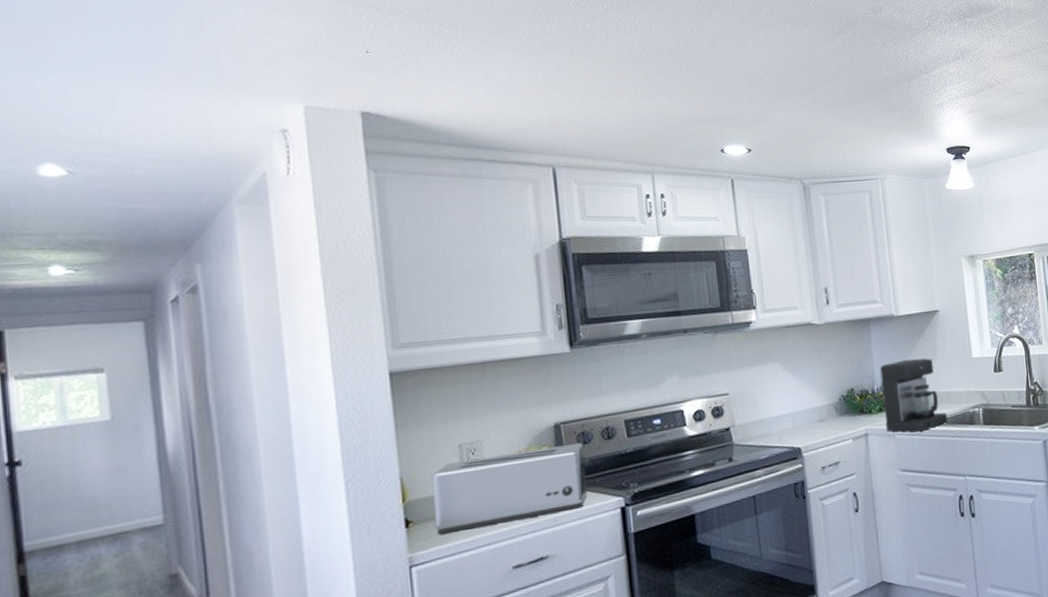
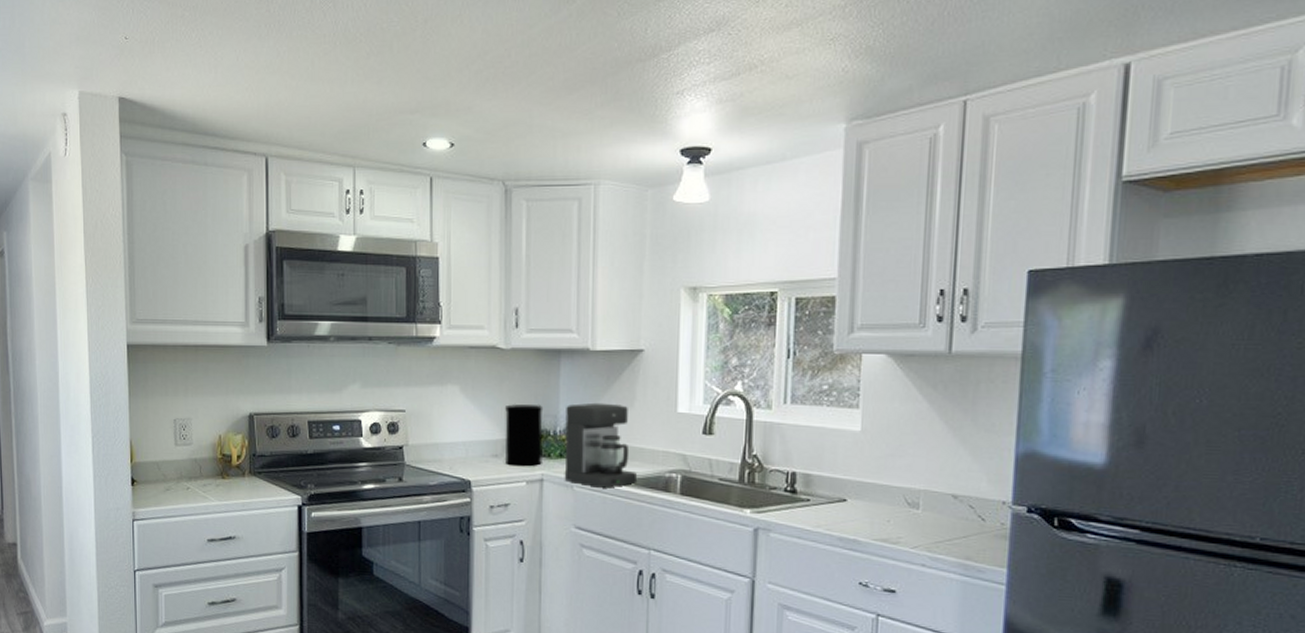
toaster: present [431,443,590,534] -> none [152,434,276,499]
canister: none [825,368,865,427] -> present [504,404,544,467]

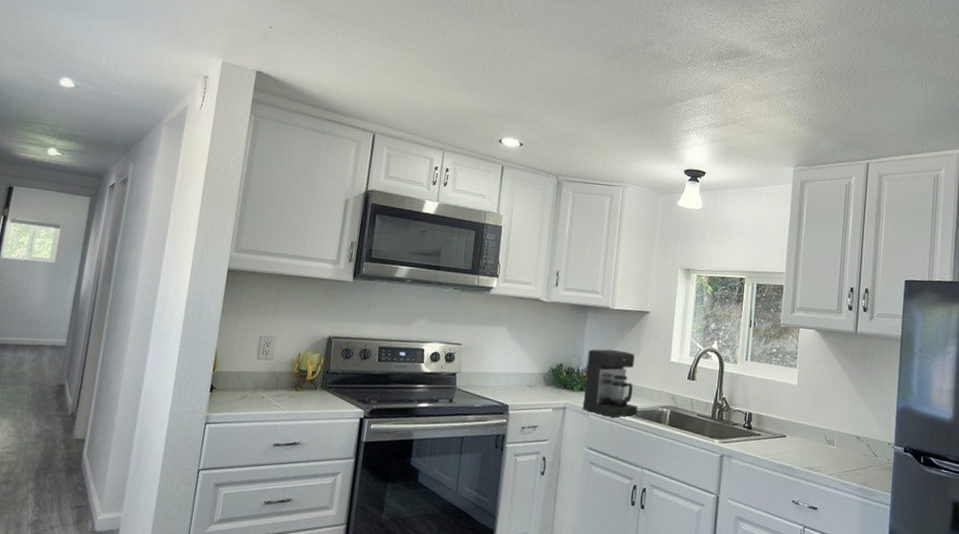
canister: present [504,404,544,467] -> none [537,345,571,397]

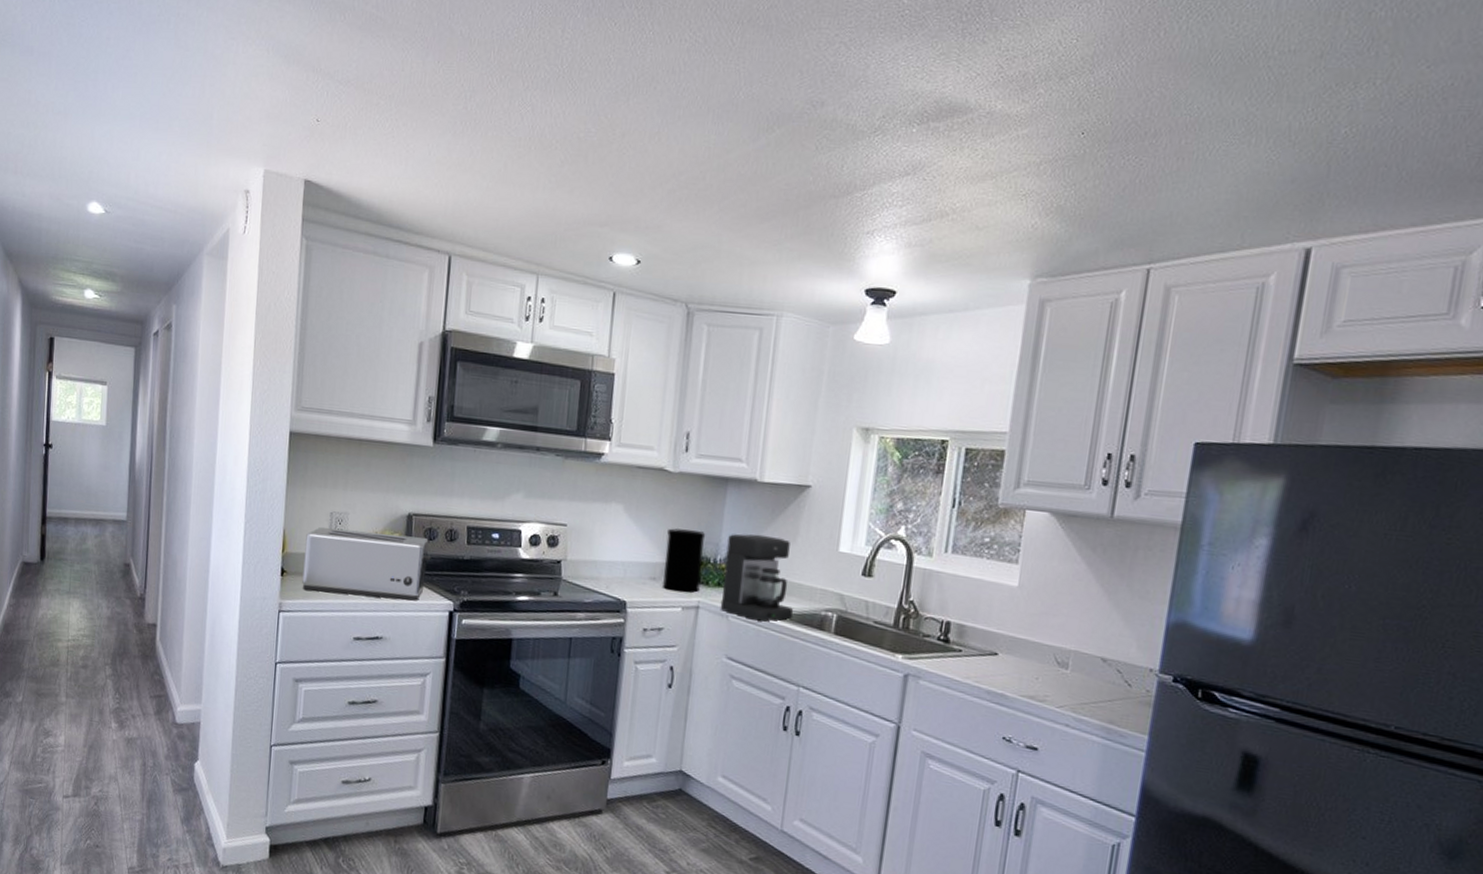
toaster: none [229,349,347,410] -> present [302,527,431,601]
canister: none [537,345,571,397] -> present [662,528,706,594]

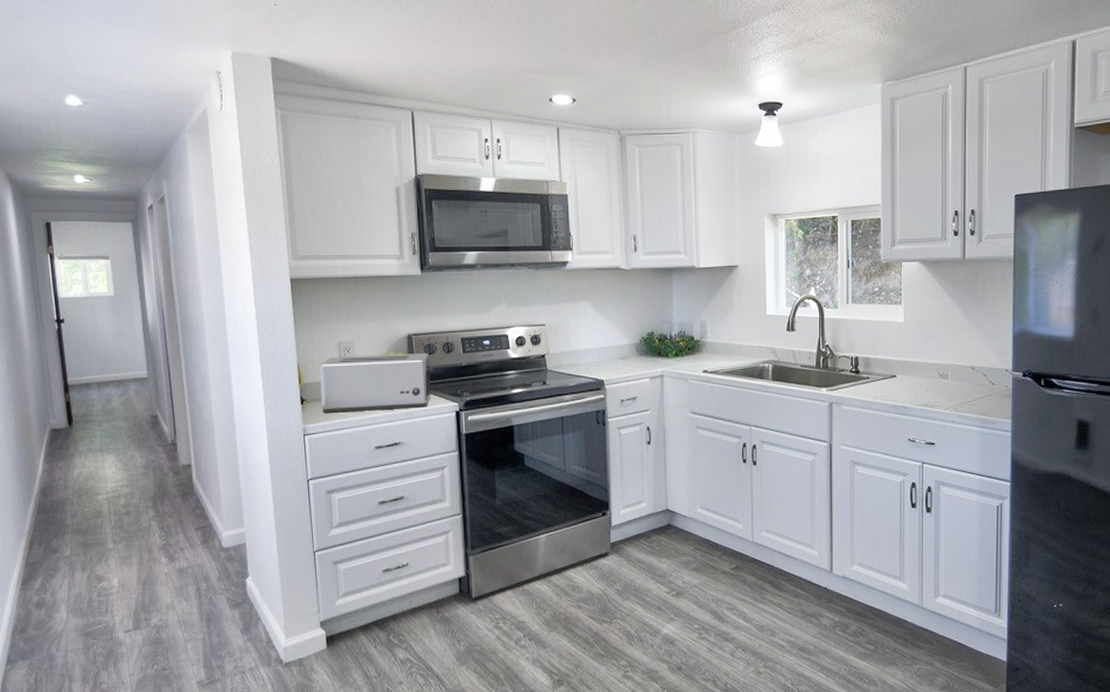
canister: present [662,528,706,594] -> none [629,313,662,366]
coffee maker: present [720,533,794,621] -> none [679,310,739,379]

